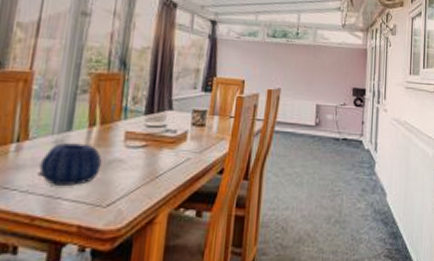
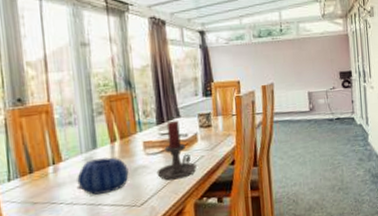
candle holder: none [133,112,180,181] -> present [156,120,197,180]

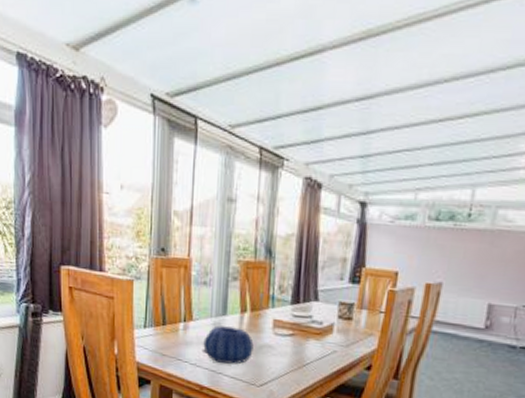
candle holder: present [156,120,197,180] -> none [281,303,326,370]

